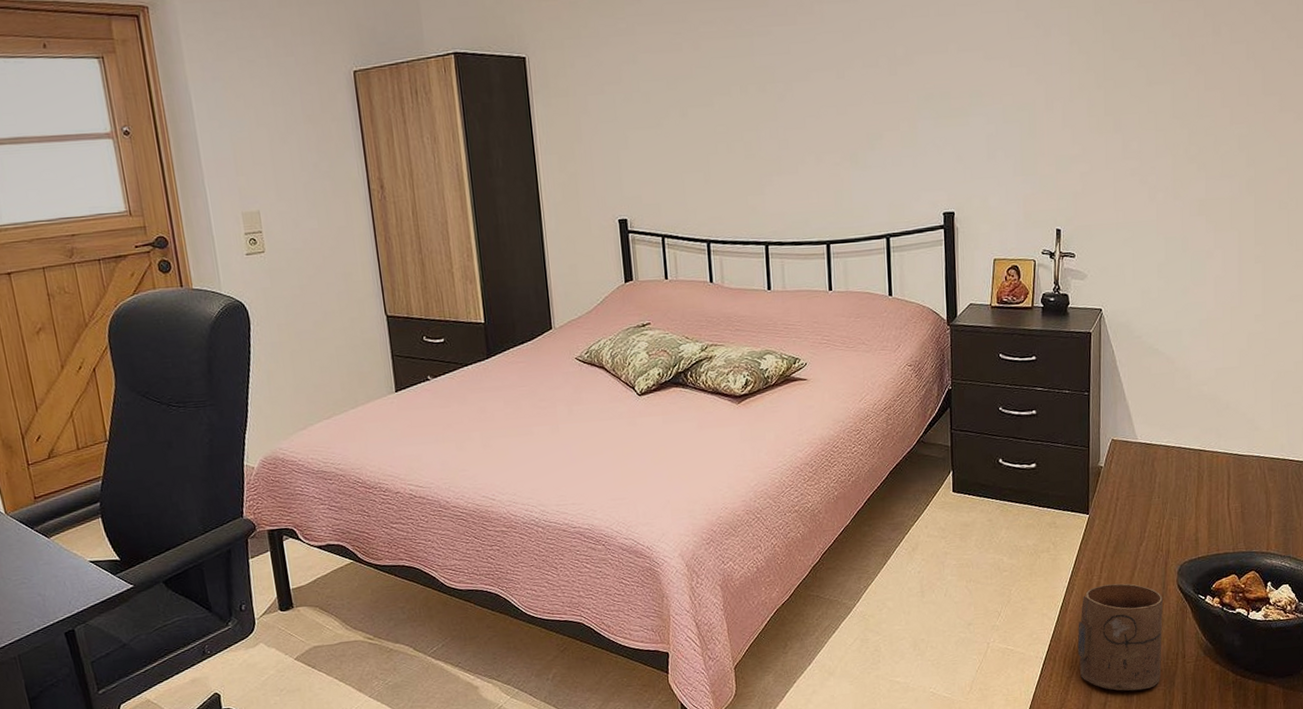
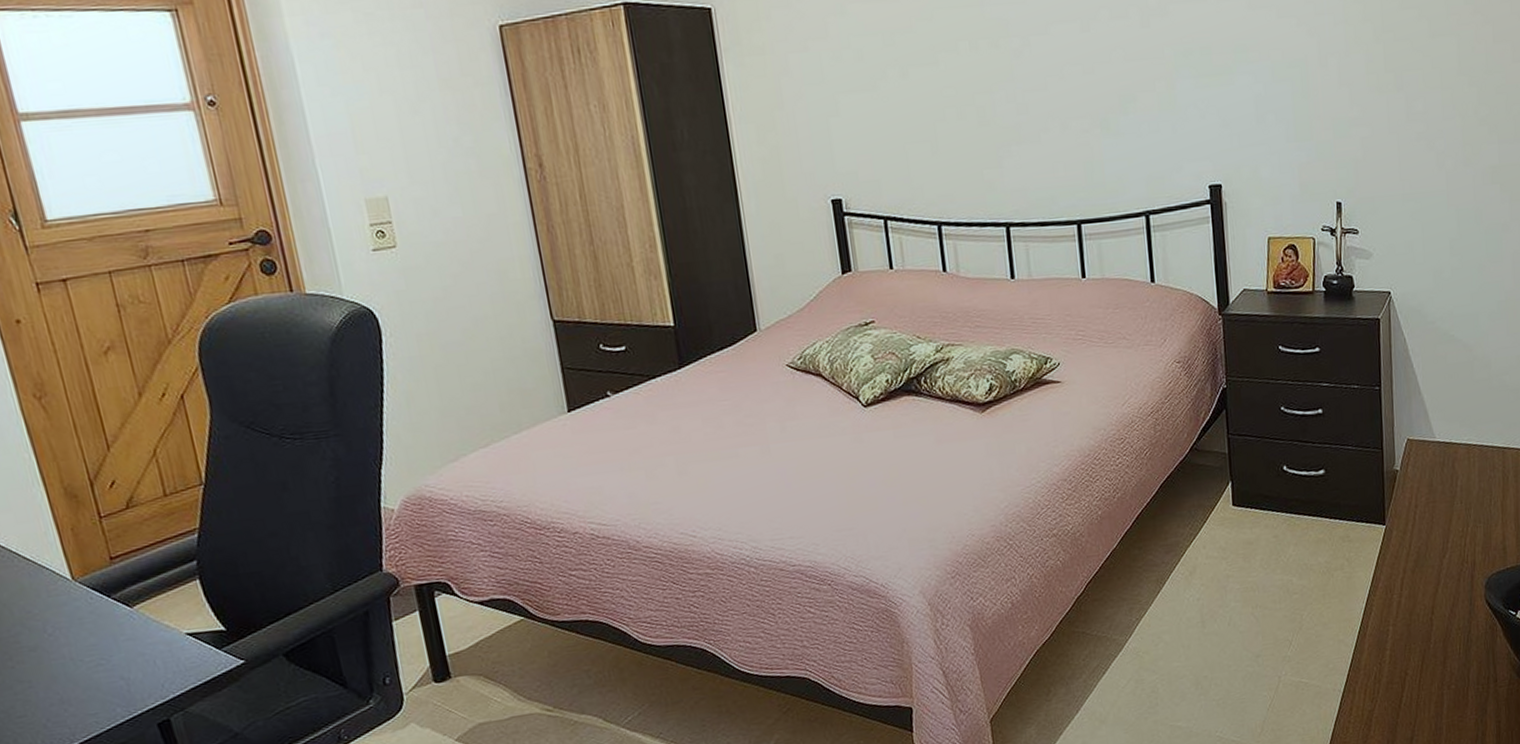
cup: present [1077,583,1164,691] -> none [1378,601,1472,723]

